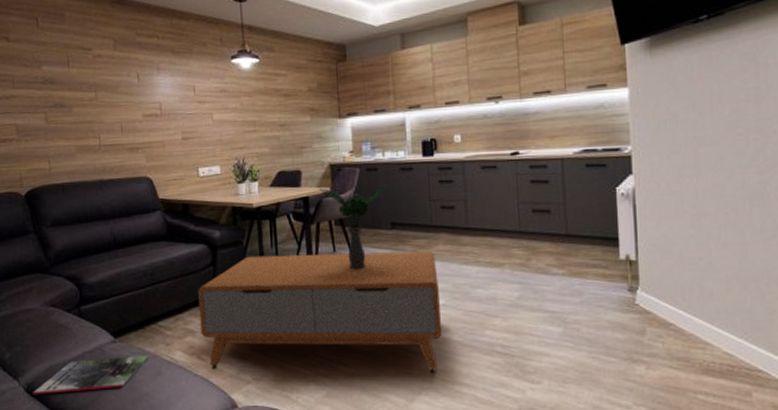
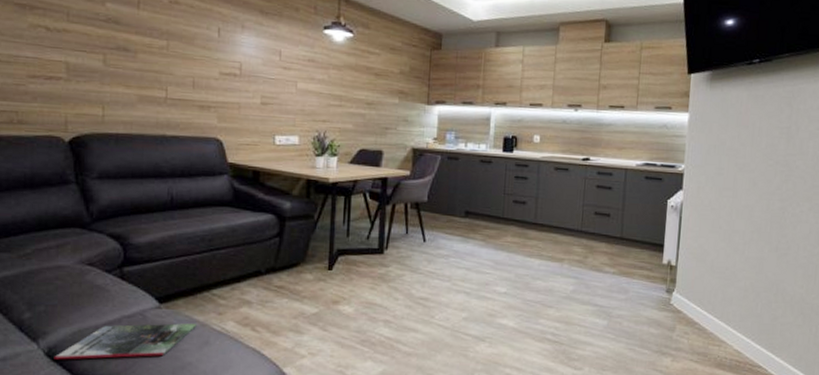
coffee table: present [198,184,443,375] -> none [258,169,503,357]

